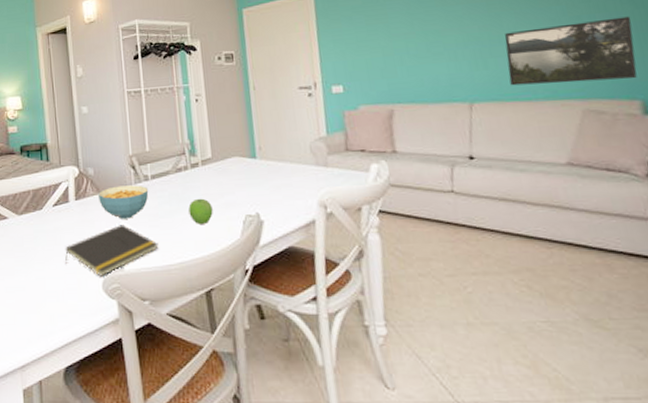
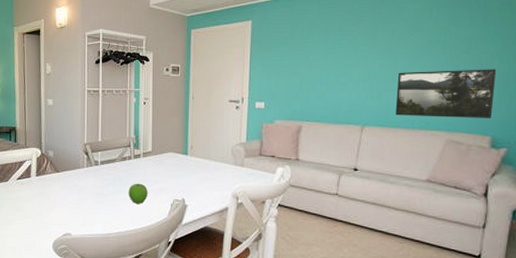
notepad: present [65,225,159,277] -> none [24,199,101,239]
cereal bowl: present [98,185,149,219] -> none [56,168,98,195]

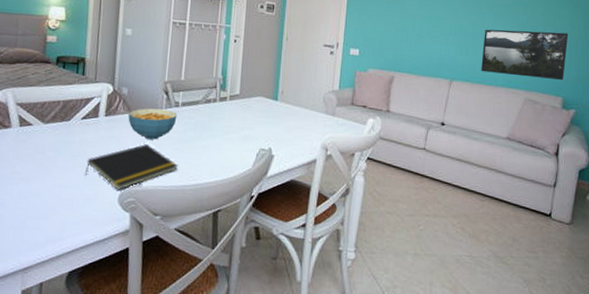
notepad: none [24,199,101,239] -> present [85,144,178,190]
cereal bowl: none [56,168,98,195] -> present [128,108,178,140]
fruit: present [128,183,148,204] -> none [210,129,233,152]

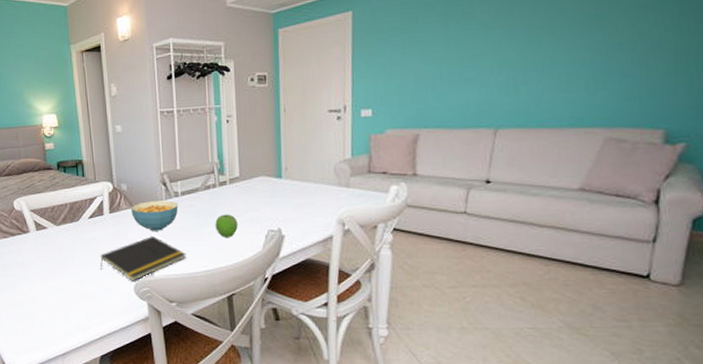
fruit: none [210,129,233,152] -> present [215,214,238,237]
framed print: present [481,29,569,81] -> none [538,43,673,113]

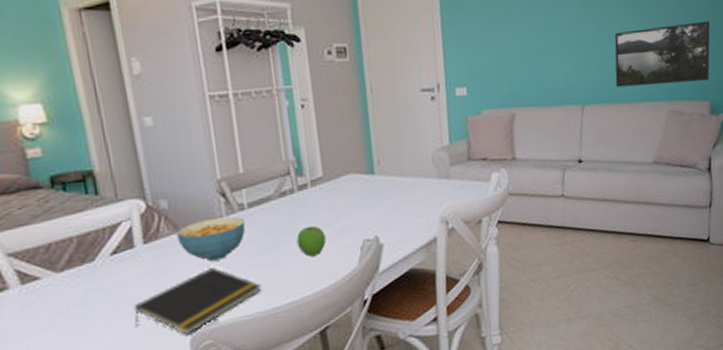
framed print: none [538,43,673,113] -> present [614,21,710,88]

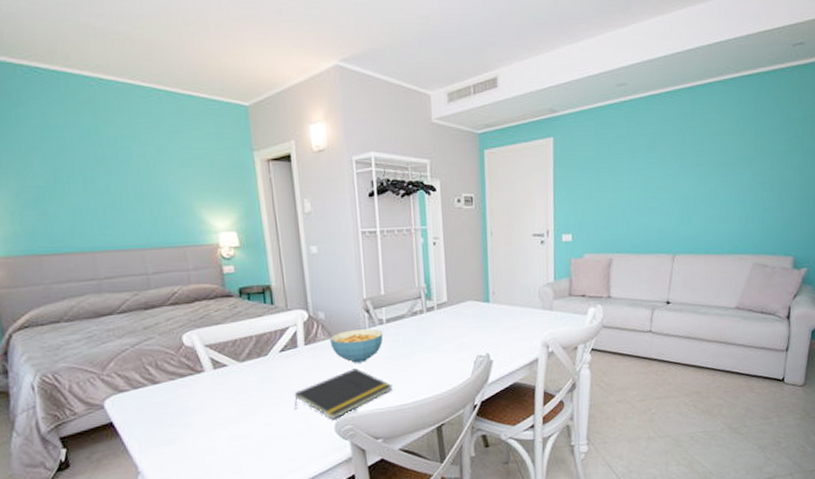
fruit: present [296,225,326,257] -> none [423,341,446,366]
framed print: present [614,21,710,88] -> none [705,185,798,241]

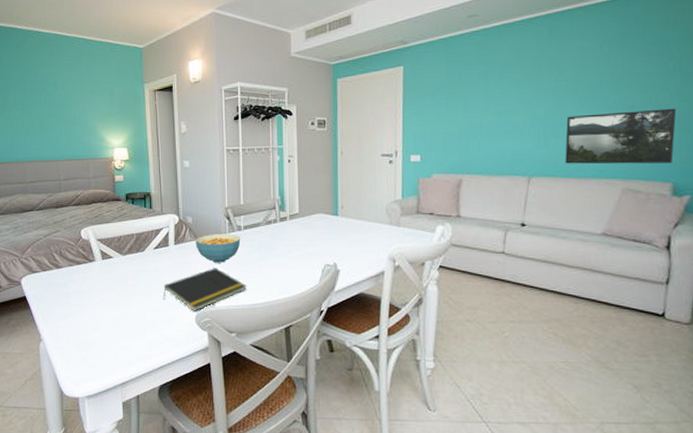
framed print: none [705,185,798,241] -> present [565,108,677,165]

